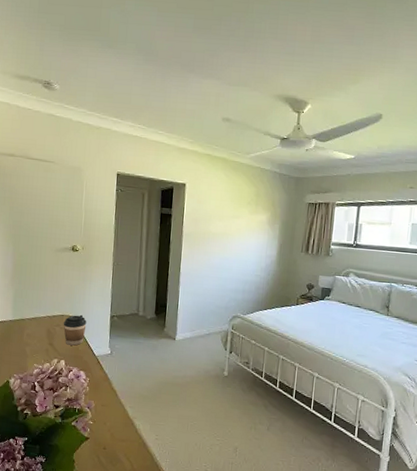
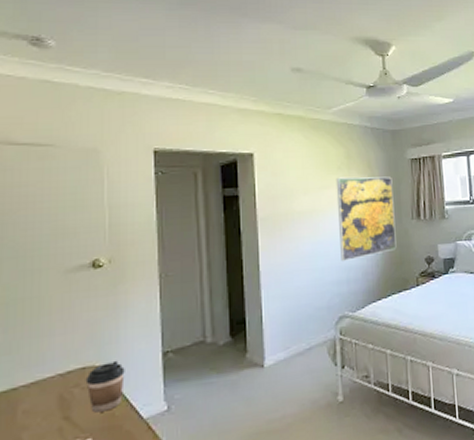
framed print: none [240,210,290,276] -> present [335,176,397,261]

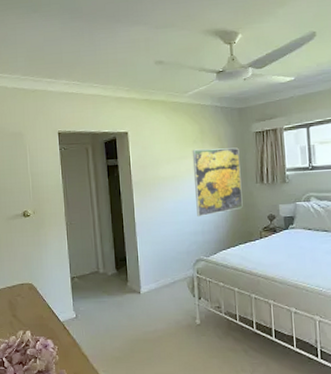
coffee cup: present [85,360,125,413] -> none [24,280,48,314]

